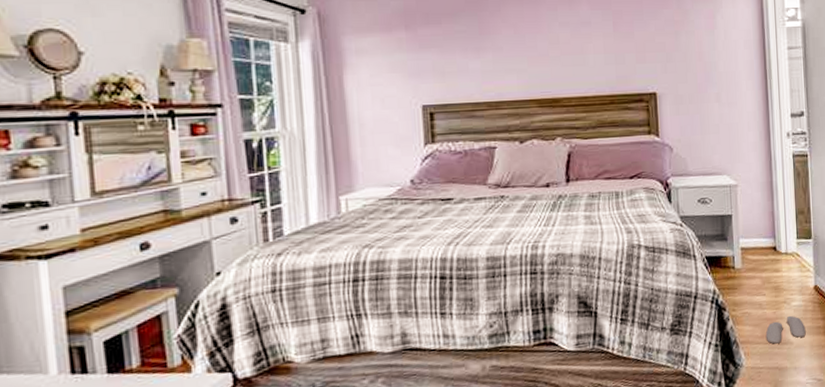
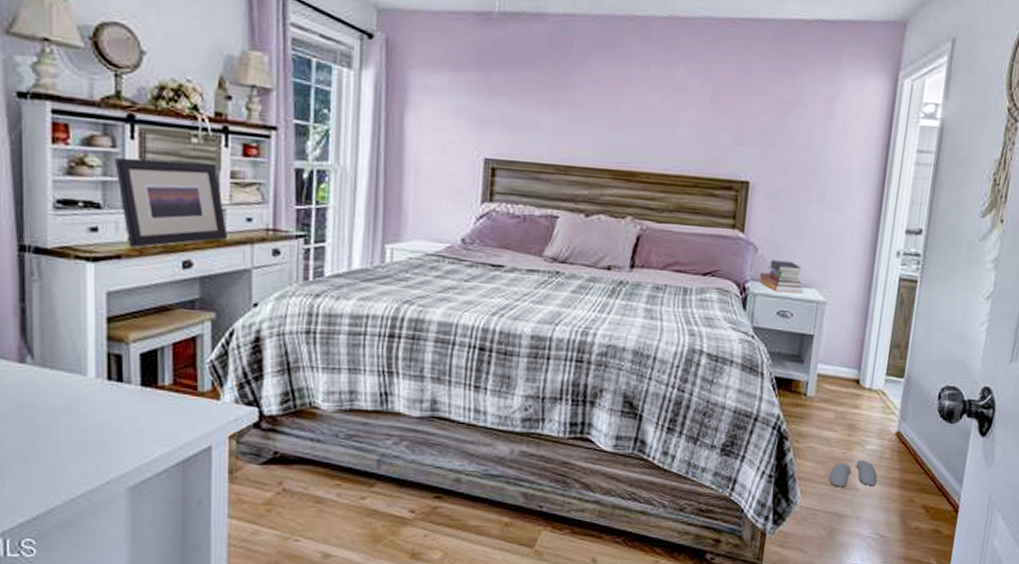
picture frame: none [60,146,183,239] -> present [115,157,227,248]
books: none [678,155,716,183] -> present [759,260,803,294]

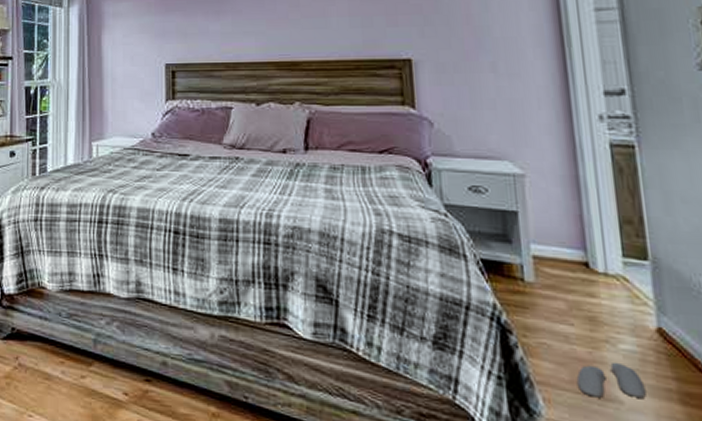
books: present [759,260,803,294] -> none [440,133,493,167]

